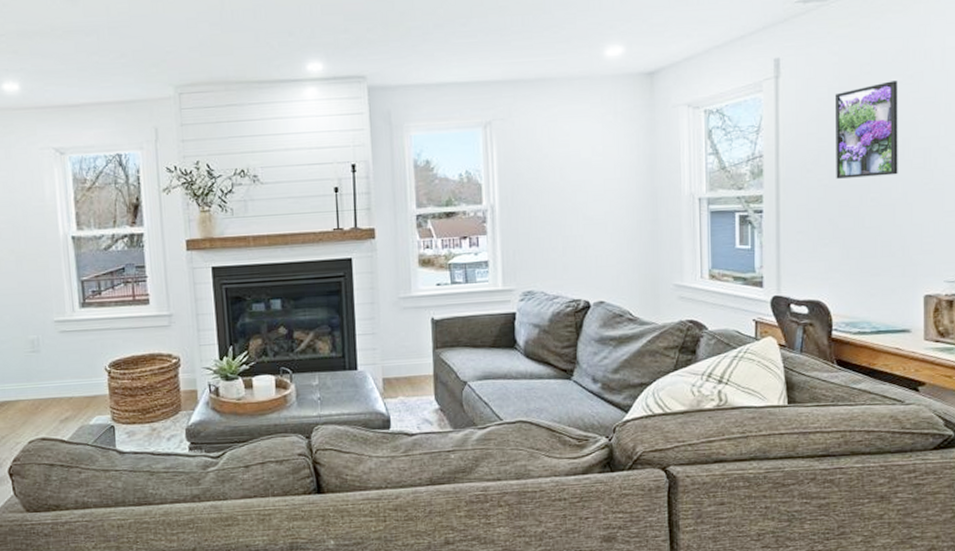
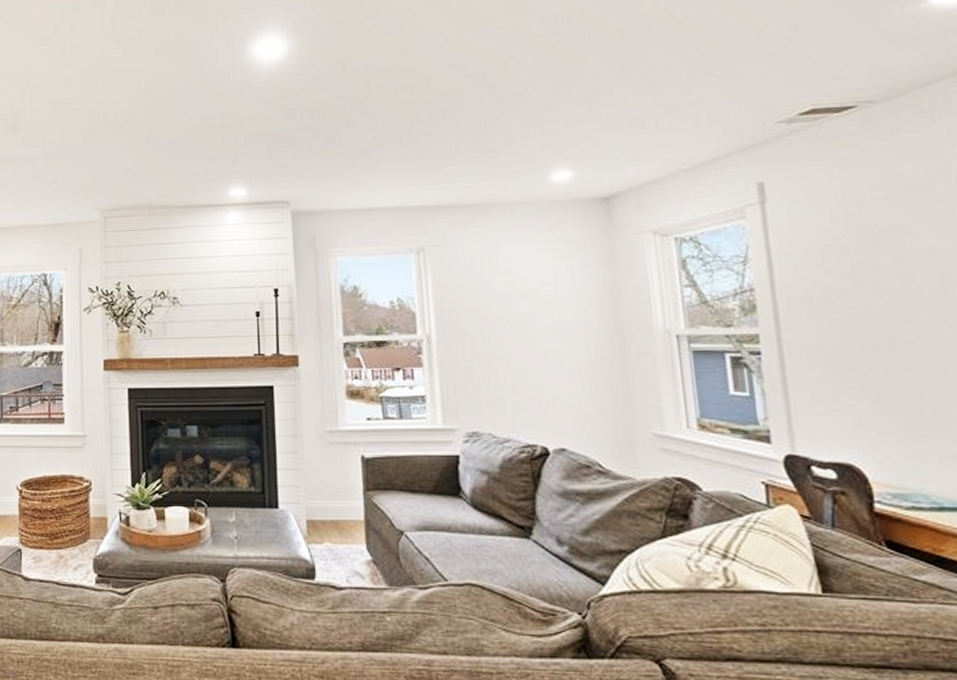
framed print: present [836,81,898,179] -> none [841,207,940,318]

